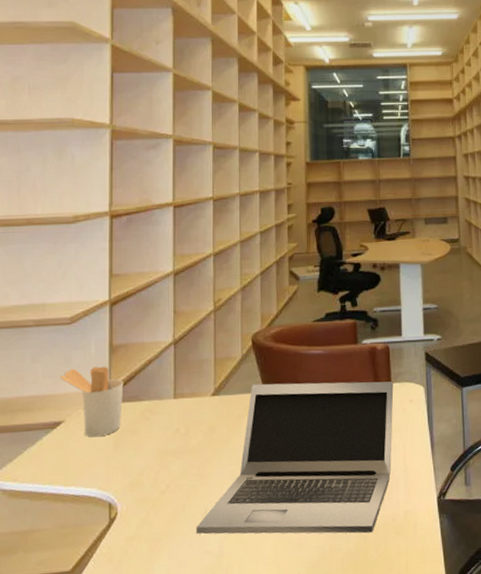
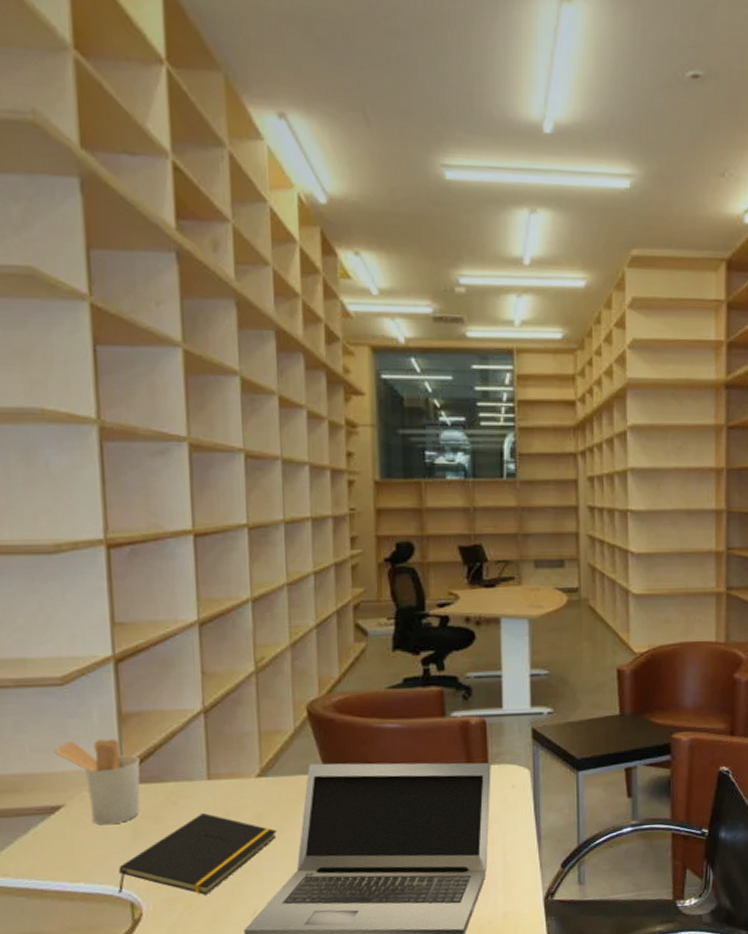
notepad: none [100,427,225,496] -> present [119,813,277,895]

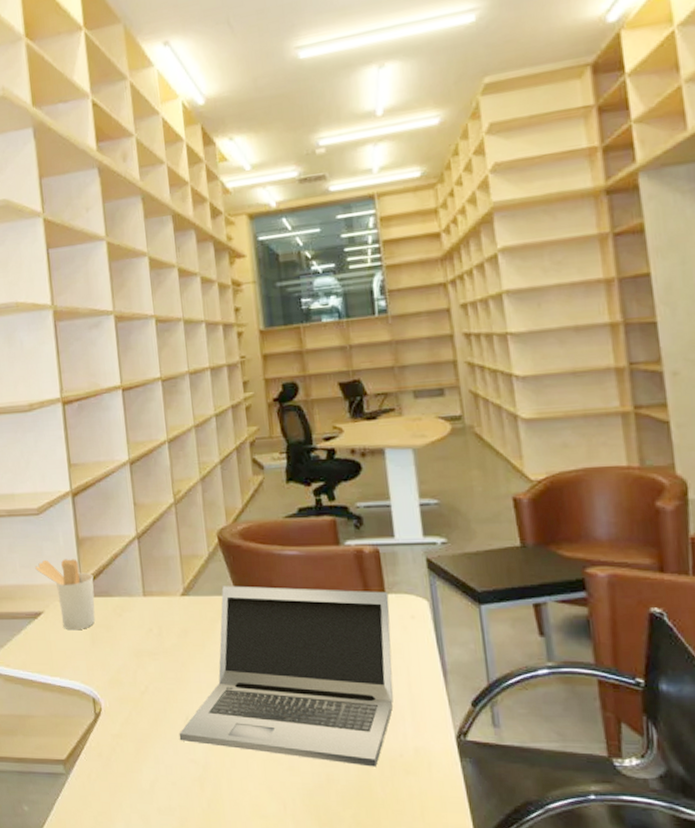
notepad: present [119,813,277,895] -> none [83,626,200,698]

